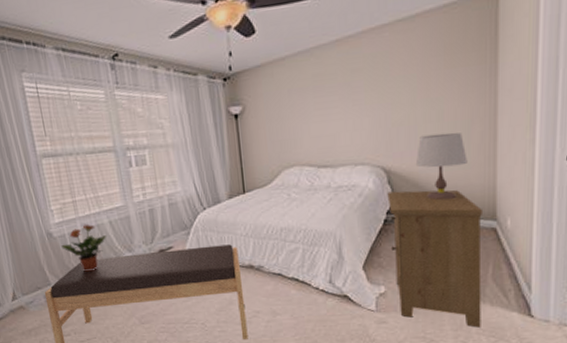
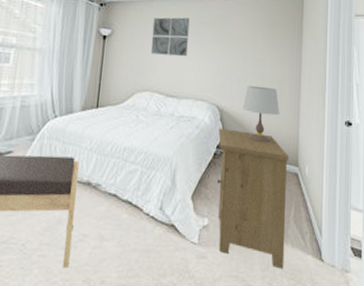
wall art: none [288,69,336,124] -> present [150,17,190,57]

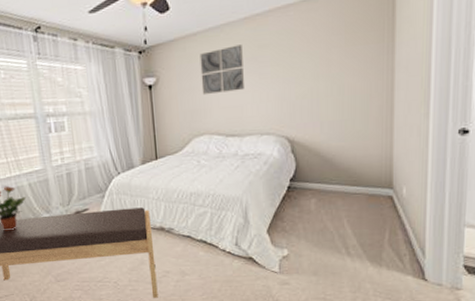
nightstand: present [217,128,288,269] -> none [291,159,379,290]
table lamp: present [242,85,280,143] -> none [317,105,366,169]

